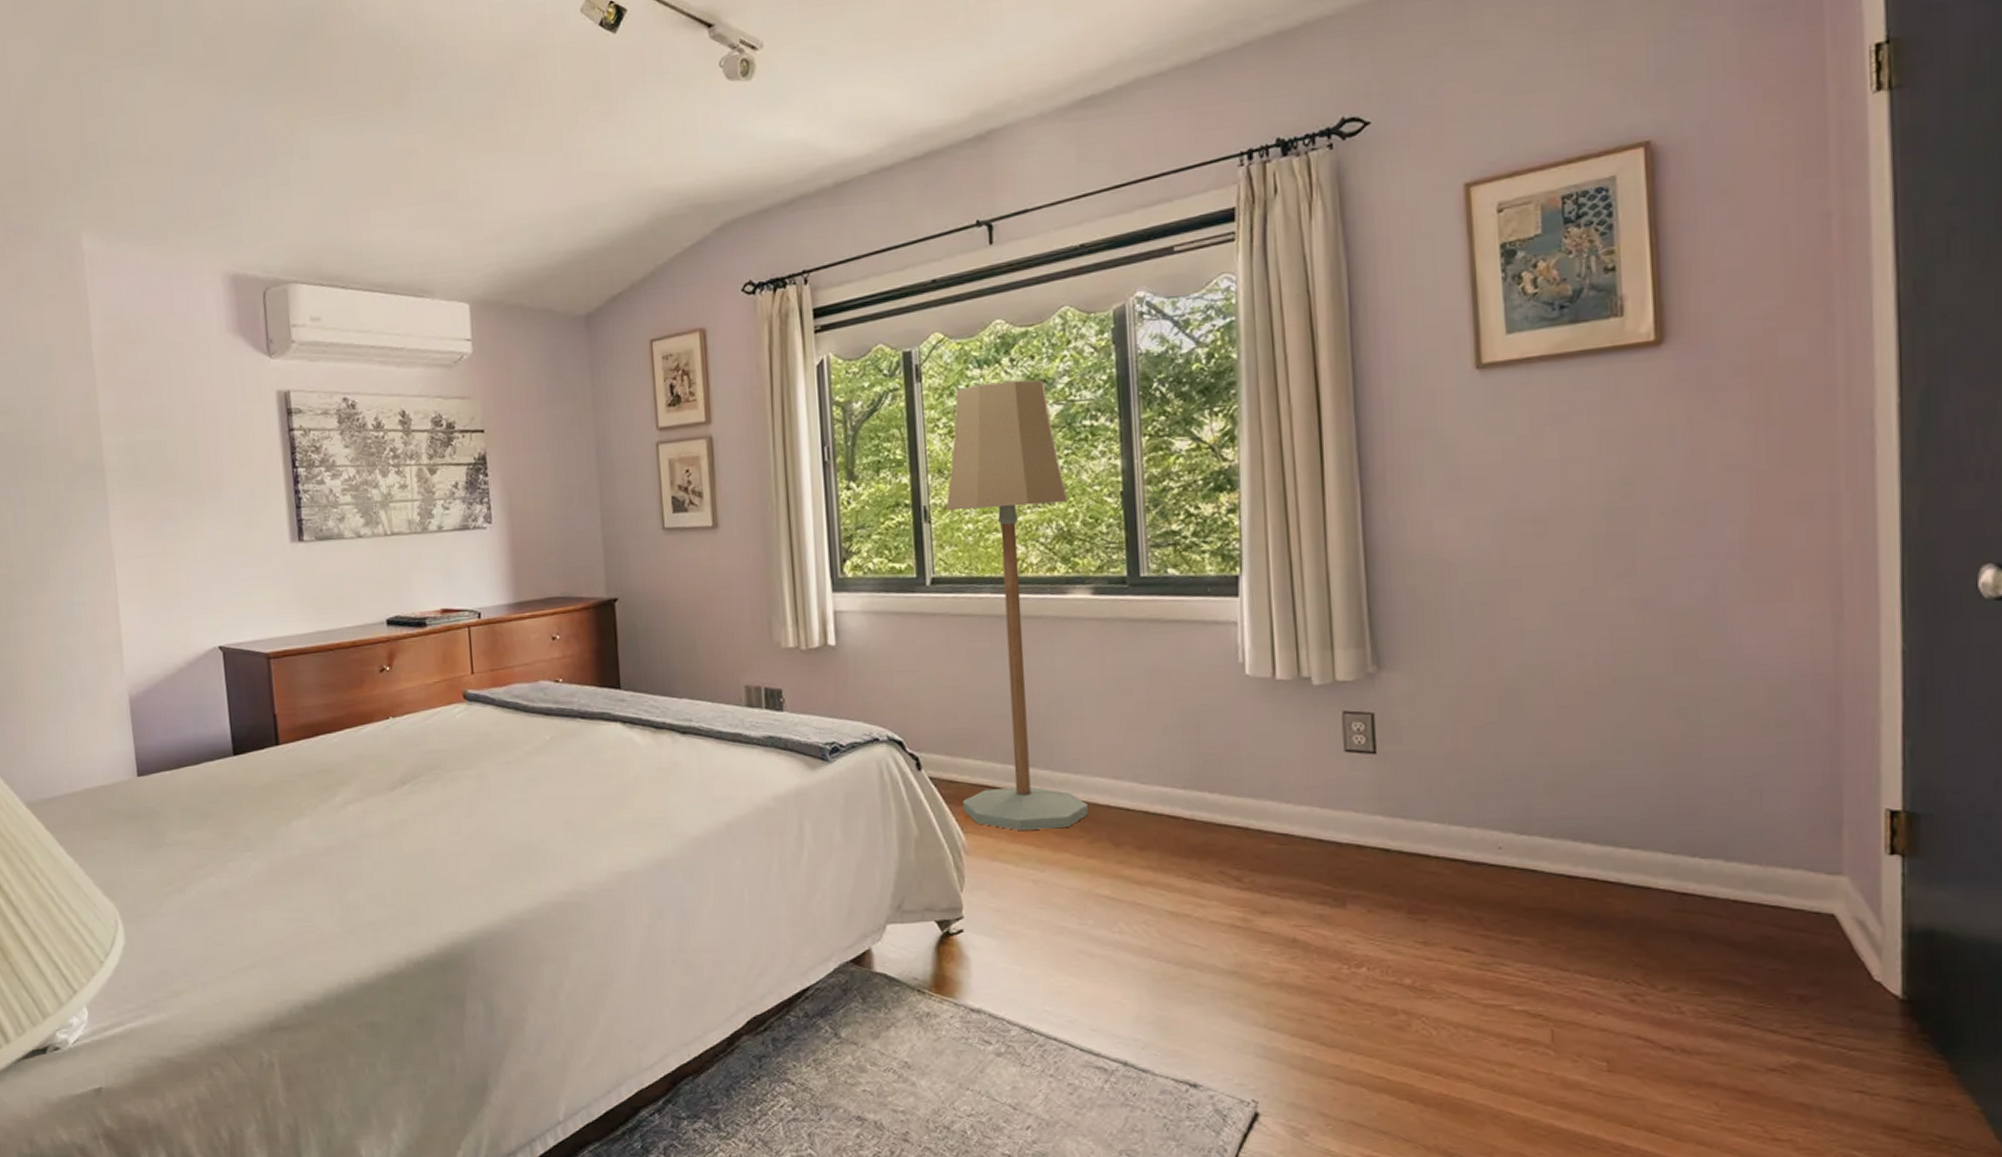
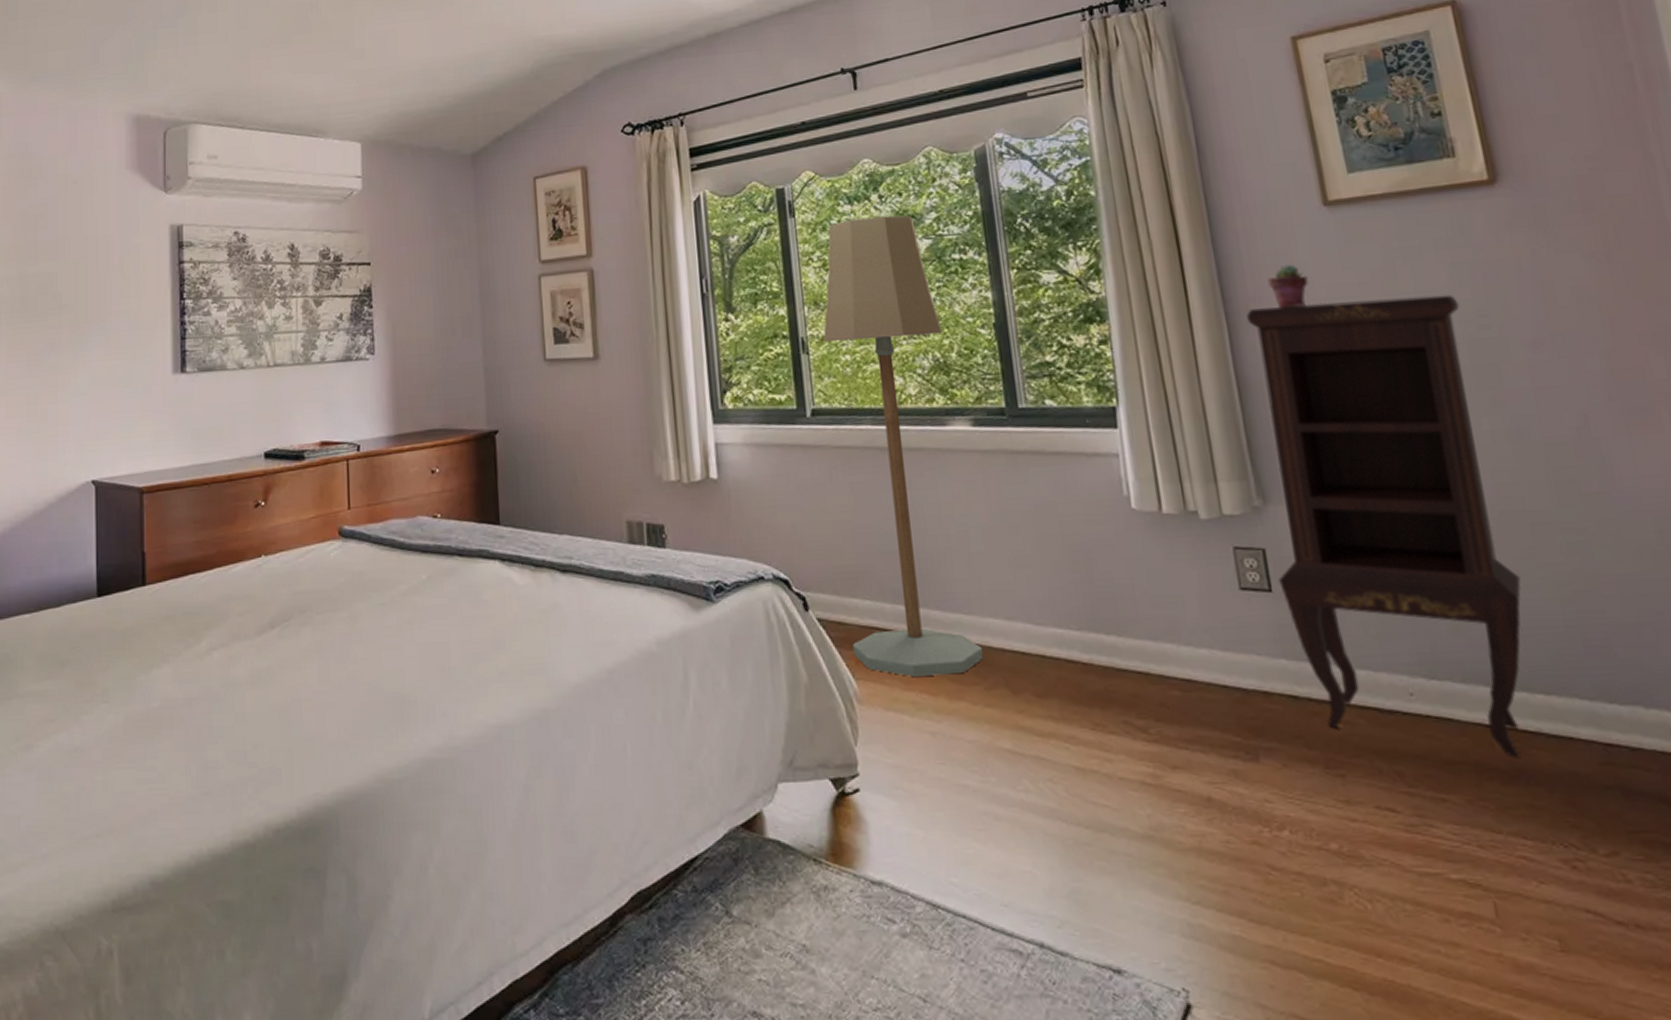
cabinet: none [1382,462,1623,905] -> present [1246,294,1521,757]
potted succulent: none [1408,430,1450,477] -> present [1267,264,1309,309]

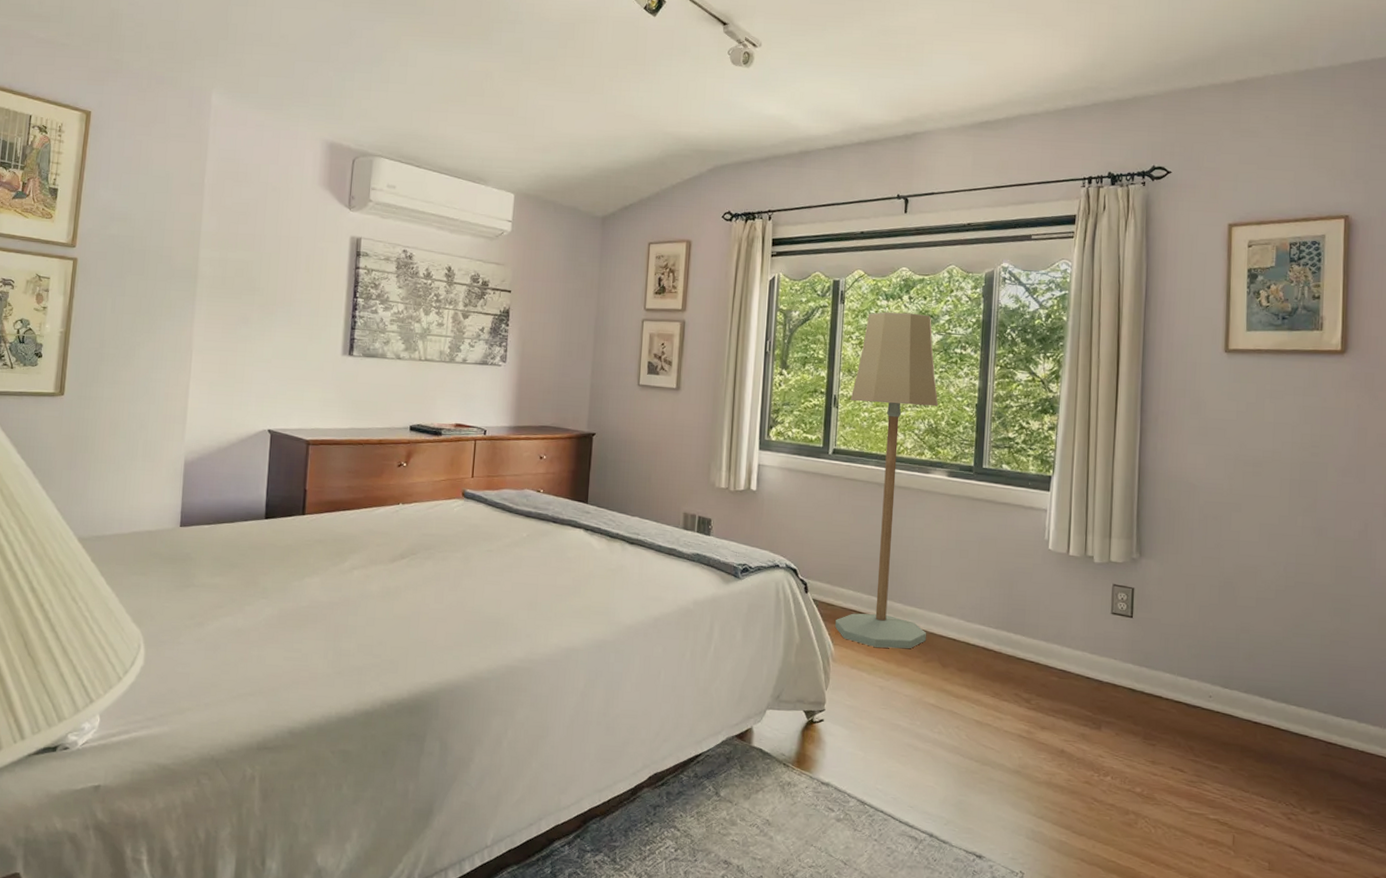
cabinet: present [1246,294,1521,757] -> none [1139,419,1301,745]
potted succulent: present [1267,264,1309,309] -> none [1175,390,1203,423]

